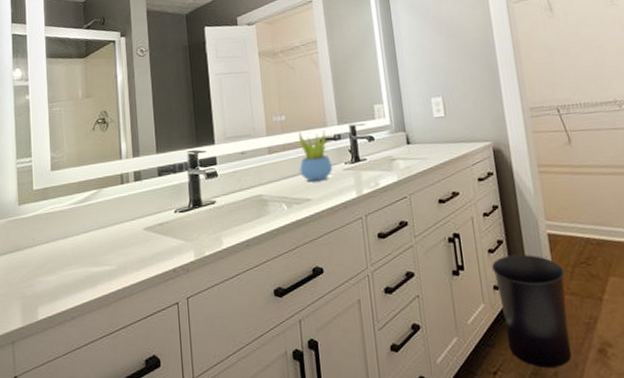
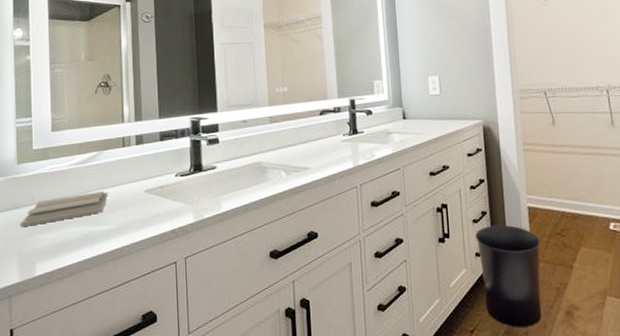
towel: none [22,230,109,271] -> present [20,190,109,228]
succulent plant: present [298,130,333,181] -> none [299,102,332,151]

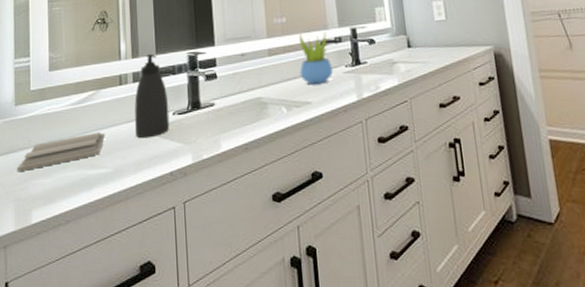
soap dispenser: none [137,117,172,197] -> present [134,53,170,138]
succulent plant: none [299,102,332,151] -> present [298,32,334,84]
waste bin: present [475,225,542,327] -> none [493,160,574,277]

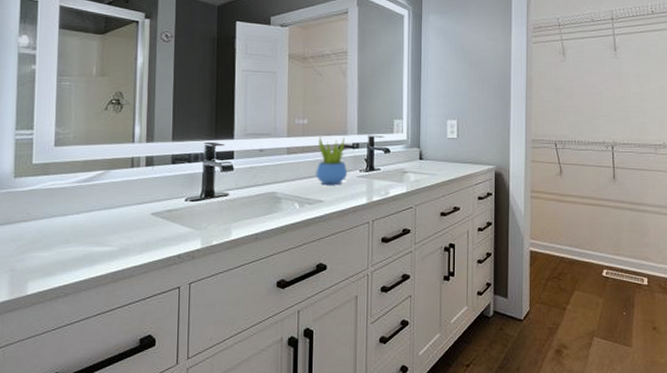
towel: present [17,131,106,173] -> none [13,211,113,244]
soap dispenser: present [134,53,170,138] -> none [144,139,182,220]

